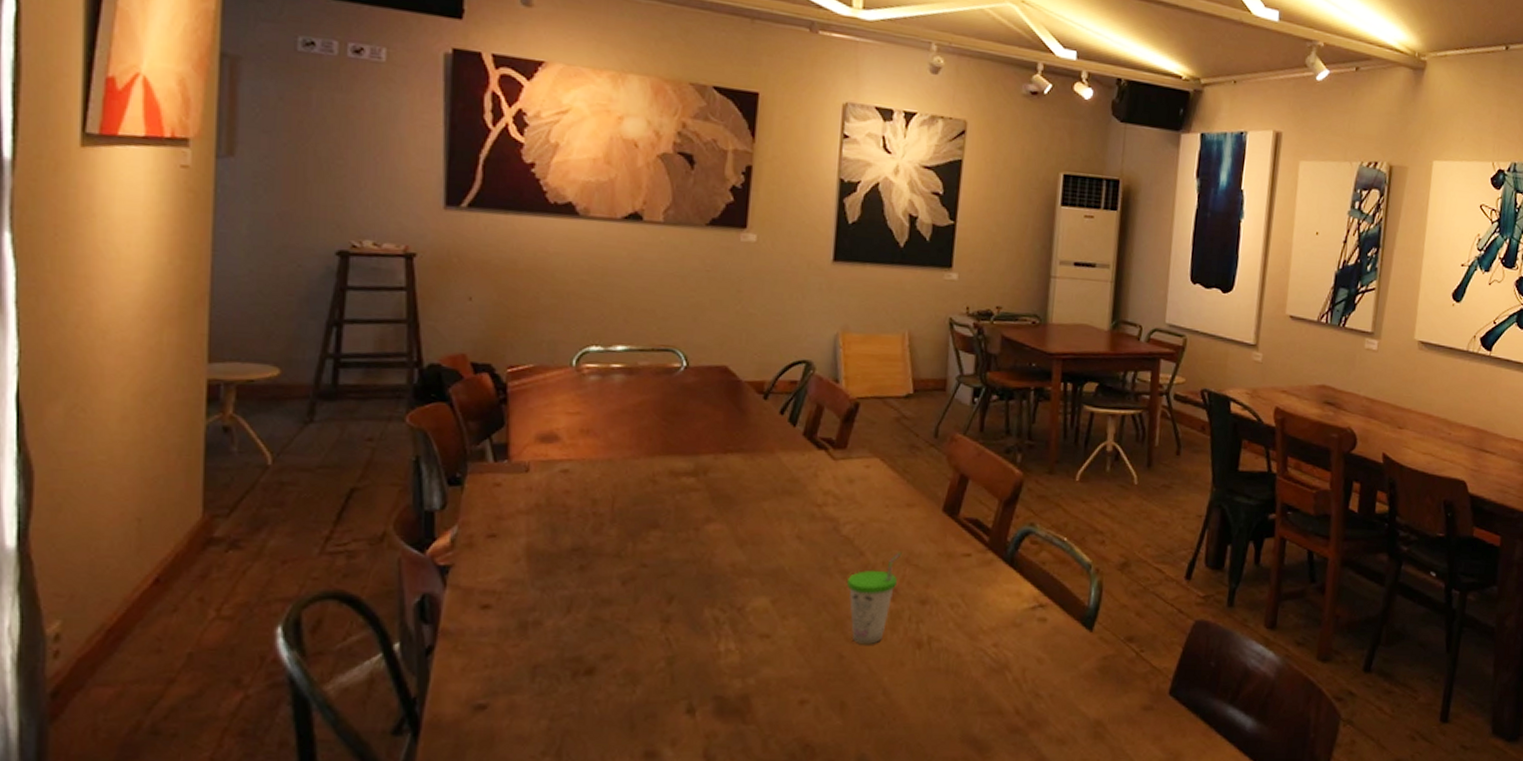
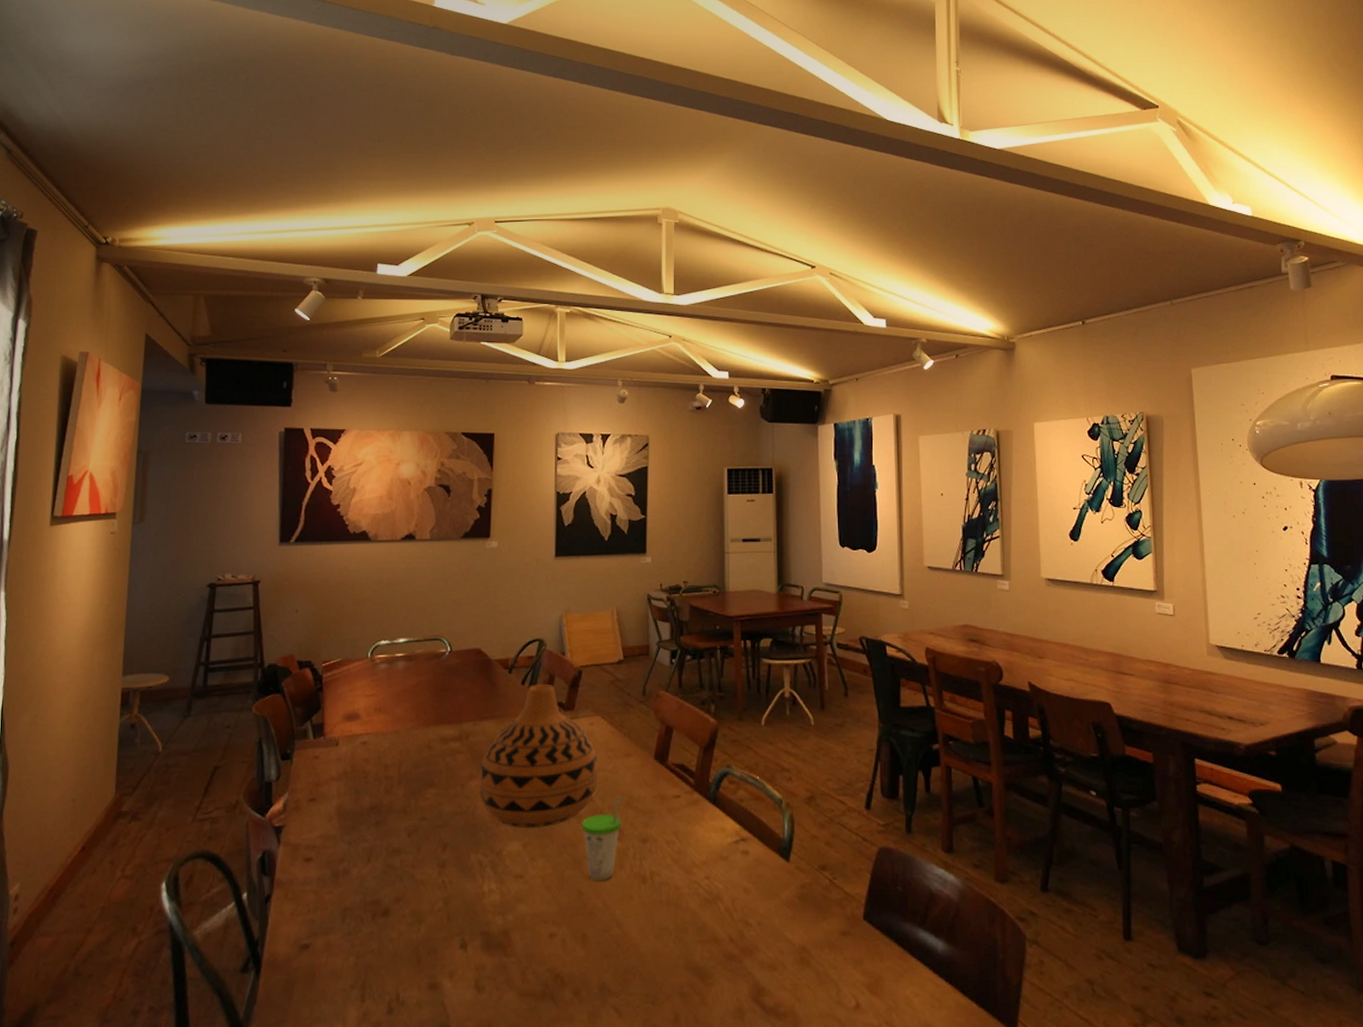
vase: none [717,415,873,582] -> present [478,683,598,828]

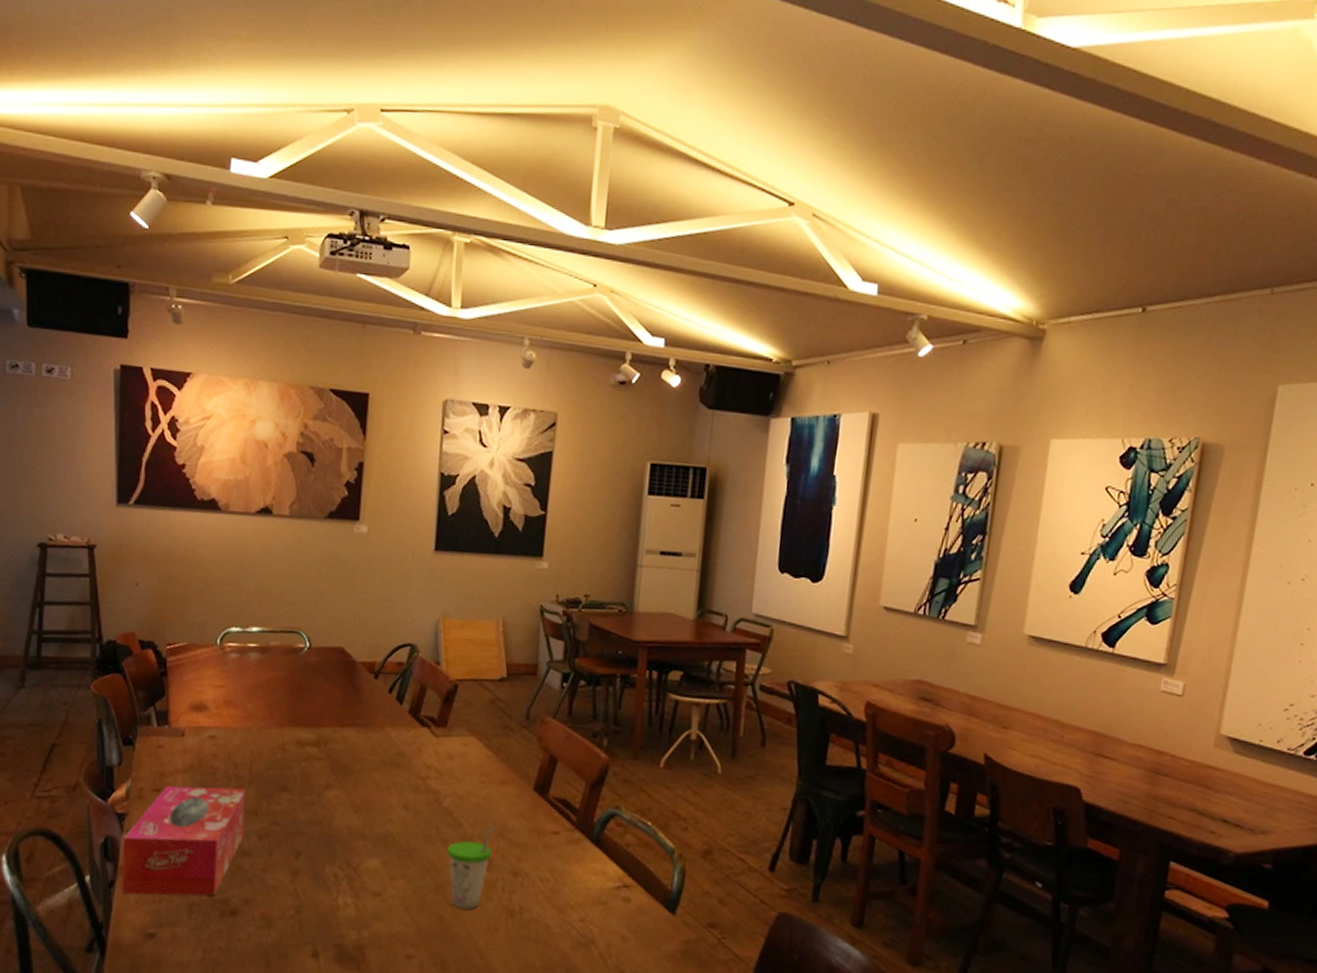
tissue box: none [278,788,396,908] -> present [122,785,246,896]
vase: present [478,683,598,828] -> none [336,694,470,848]

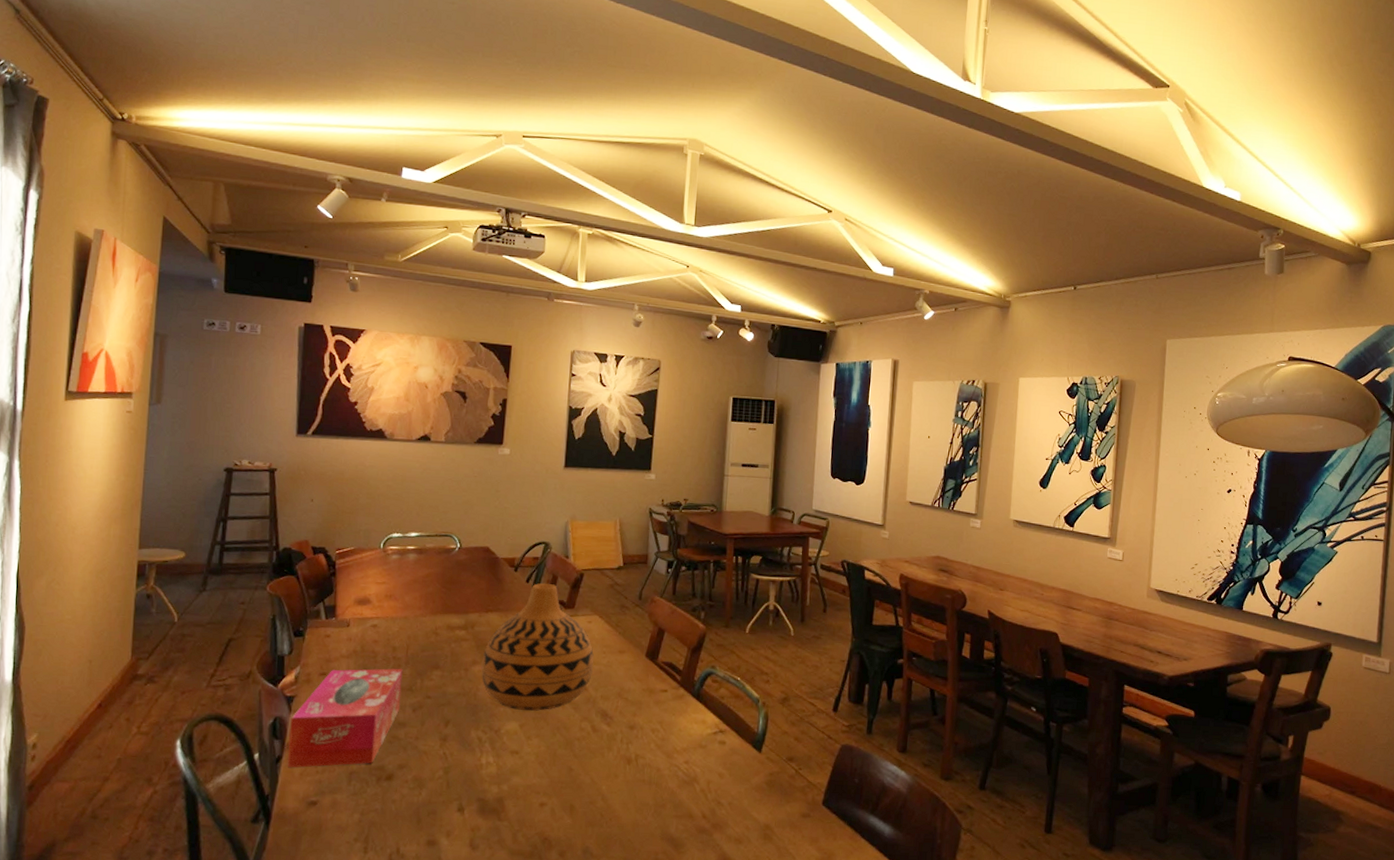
vase: none [336,694,470,848] -> present [481,583,594,711]
cup: present [446,826,496,910] -> none [574,688,616,761]

